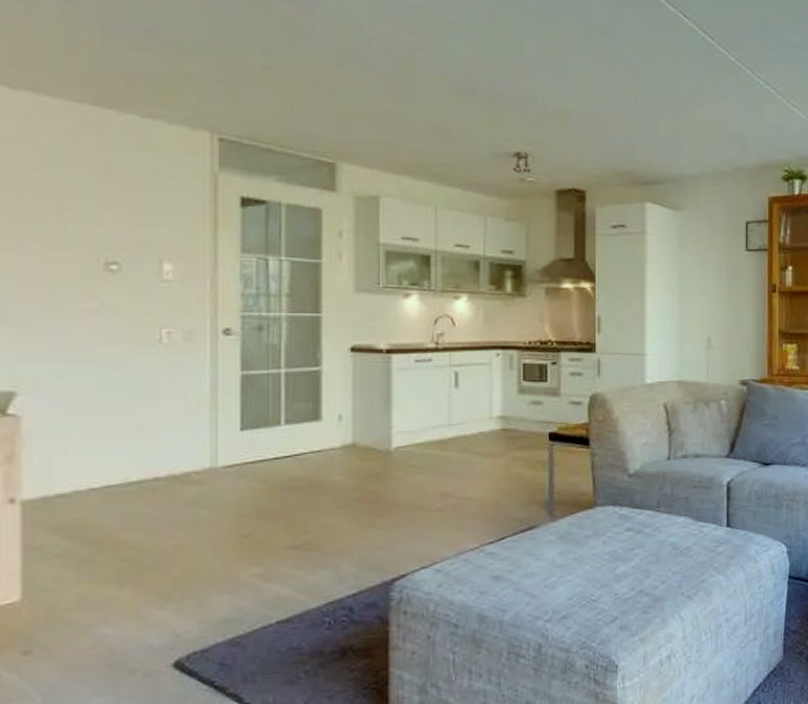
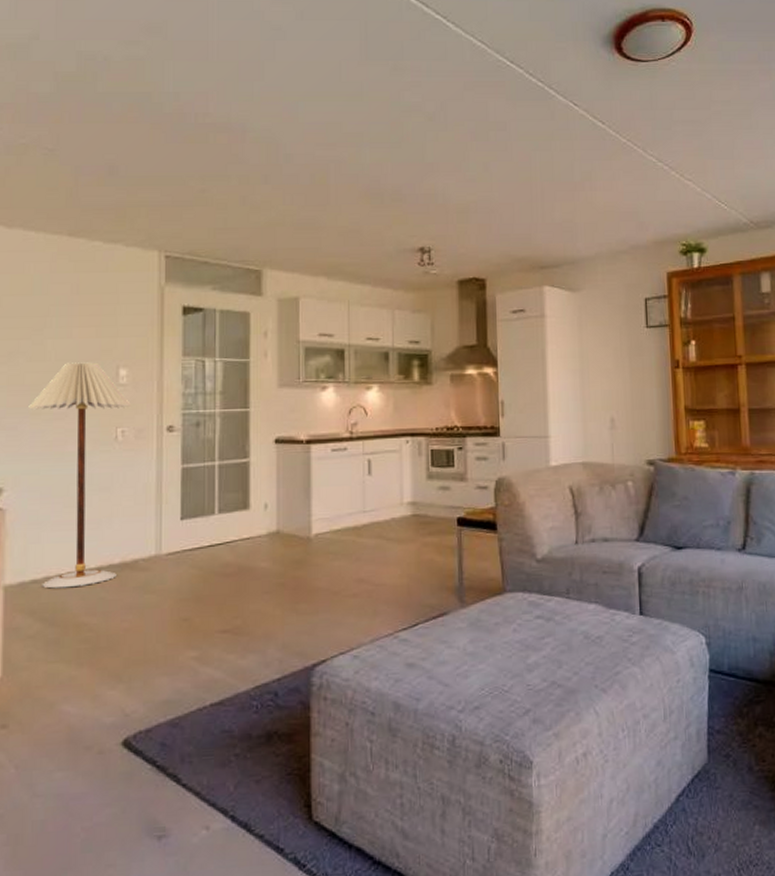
floor lamp: none [47,252,180,504] -> present [28,362,132,589]

